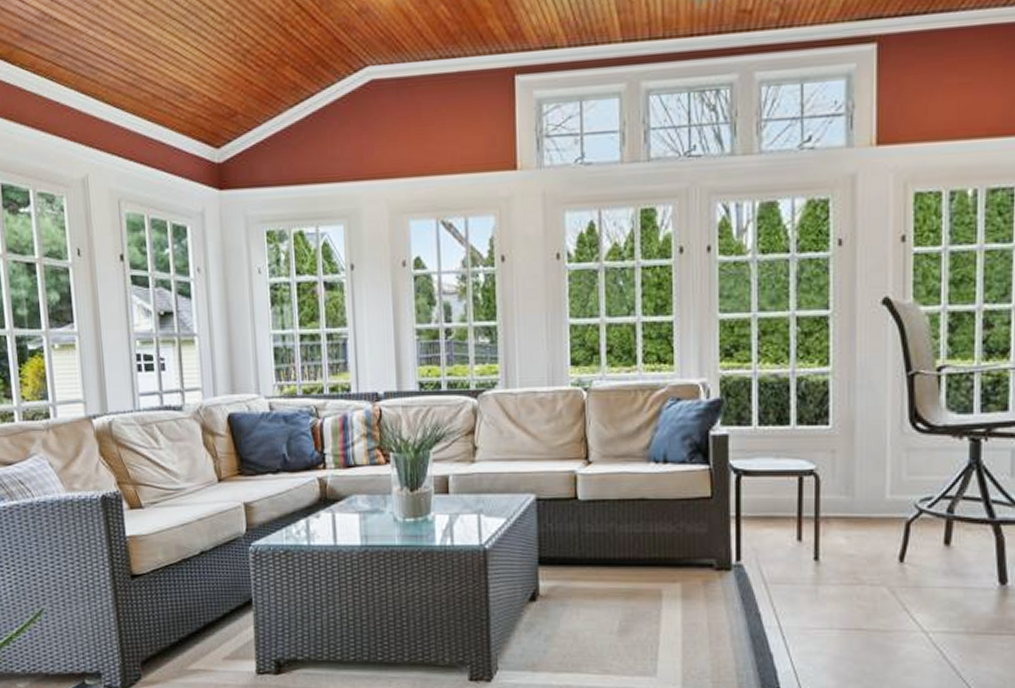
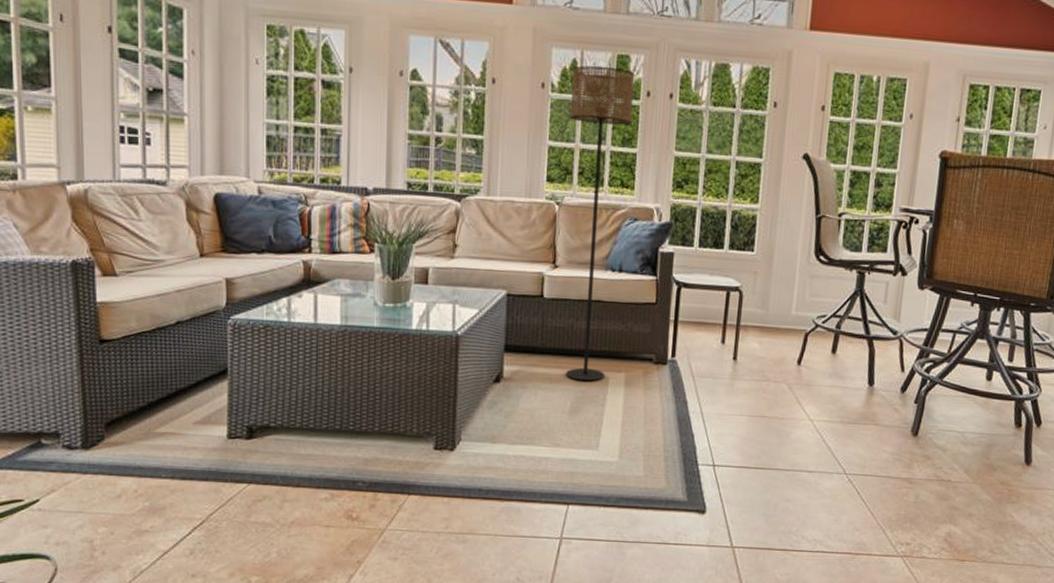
floor lamp: none [591,224,664,595] -> present [566,65,635,382]

